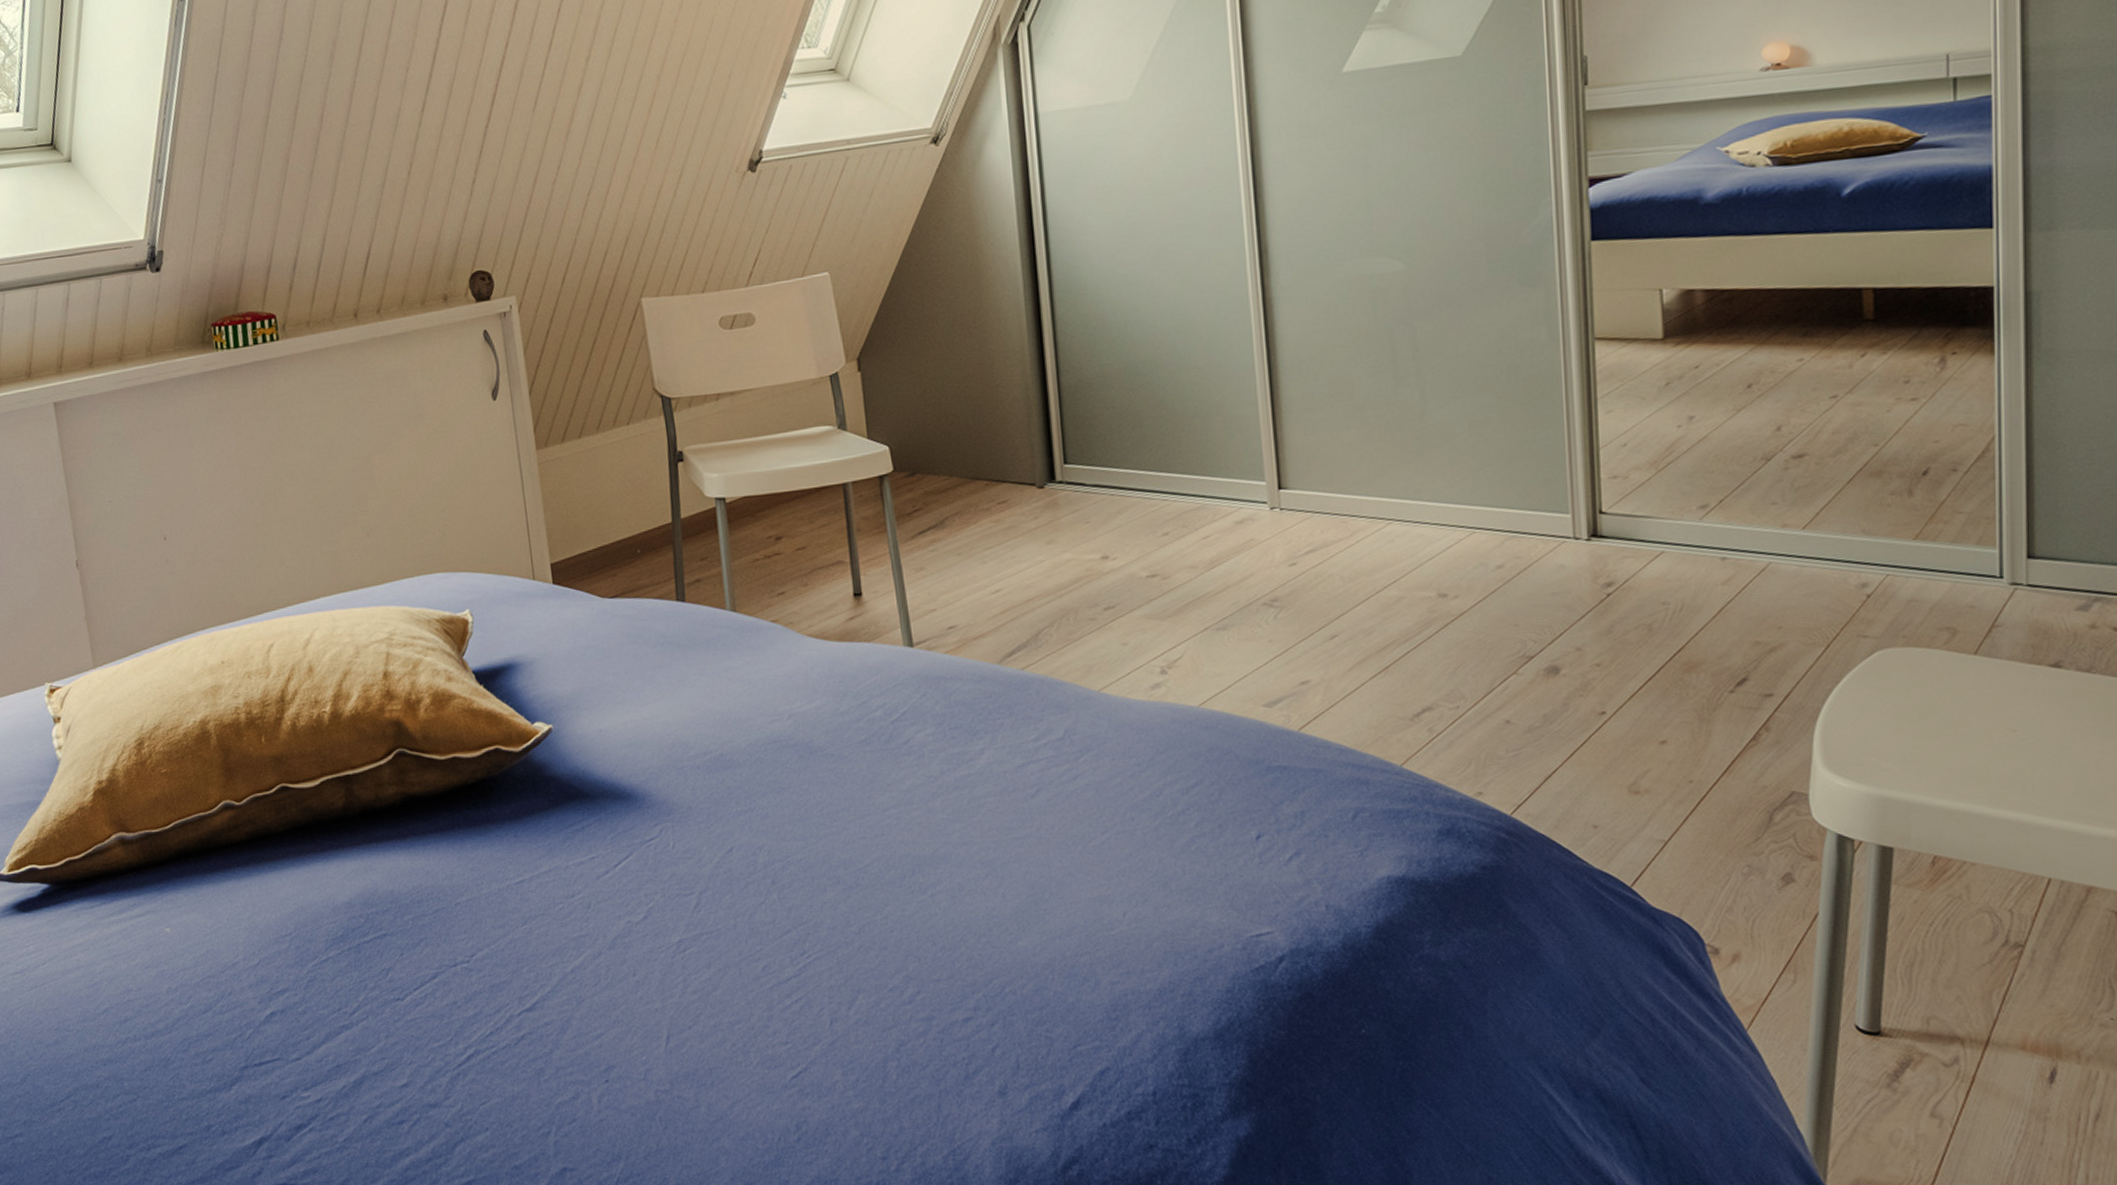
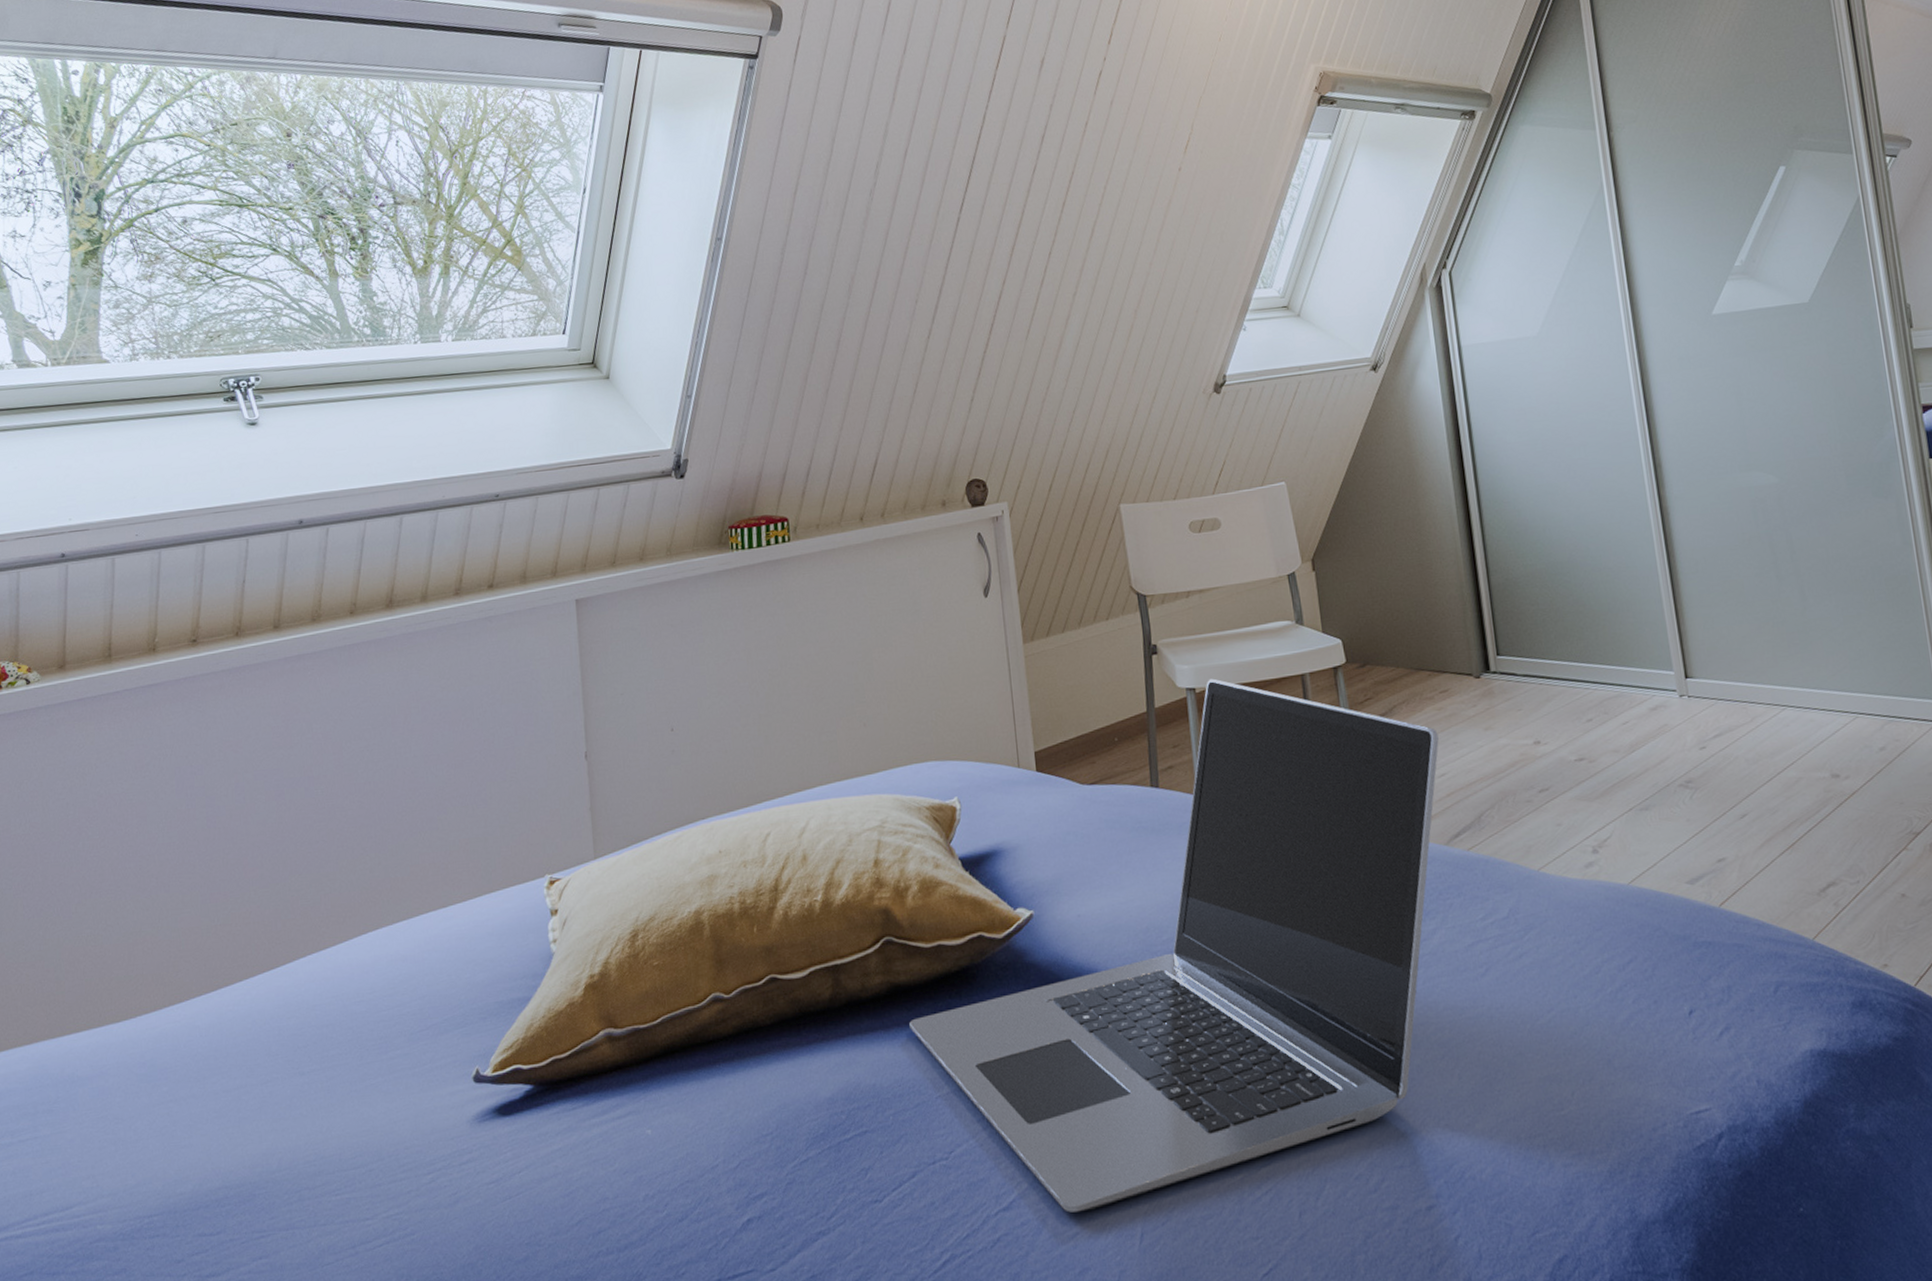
laptop: none [426,487,995,1015] -> present [909,678,1439,1213]

